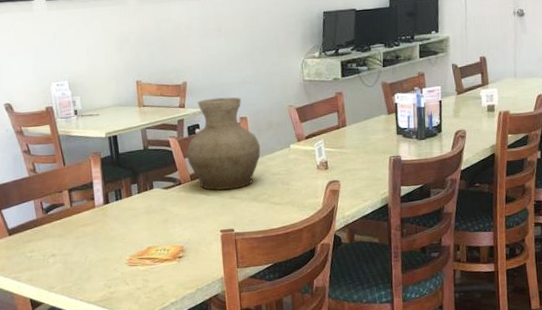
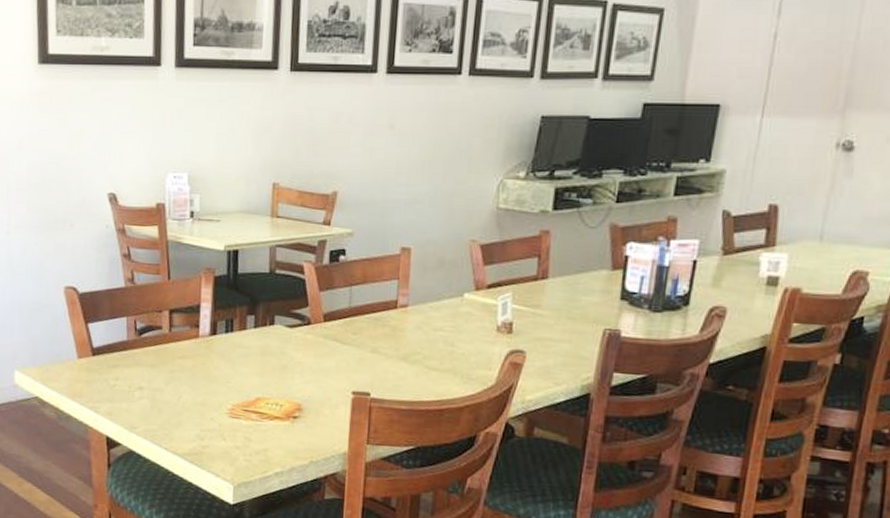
vase: present [186,97,261,191] -> none [323,217,424,341]

